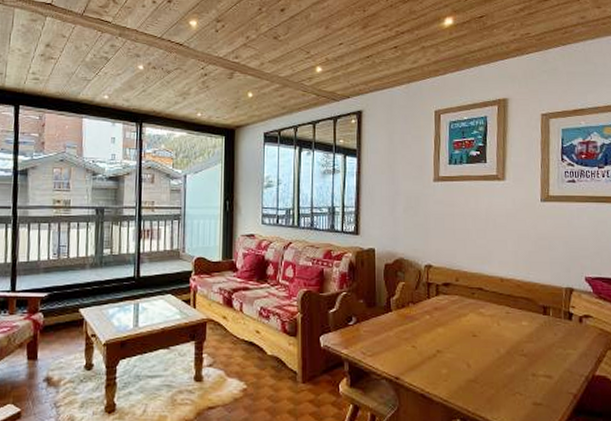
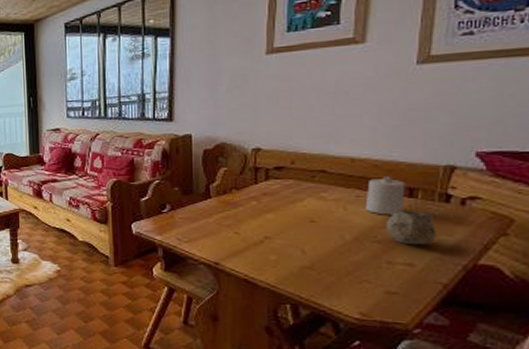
candle: none [513,295,541,331] -> present [365,176,406,215]
mug: none [529,325,565,359] -> present [387,209,436,246]

